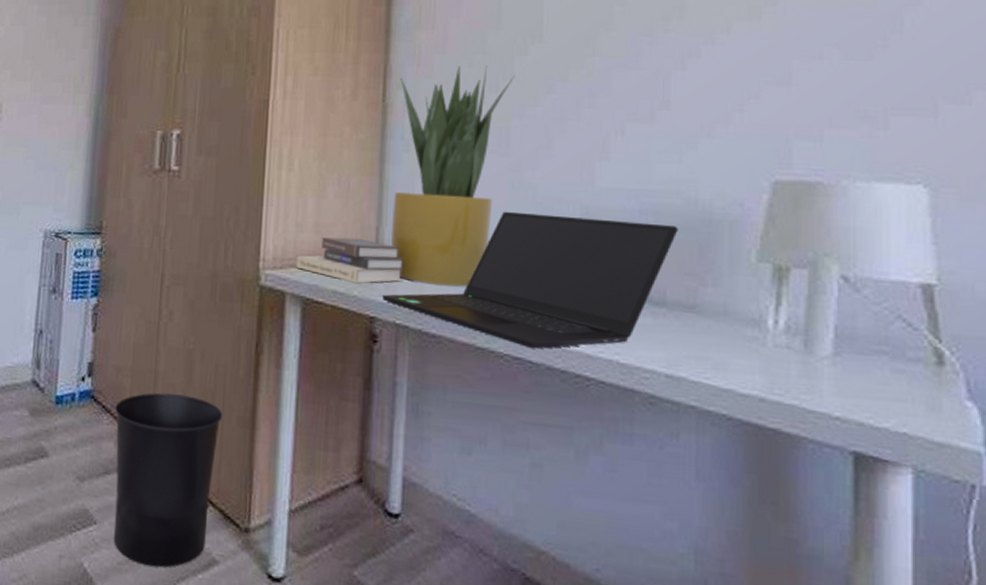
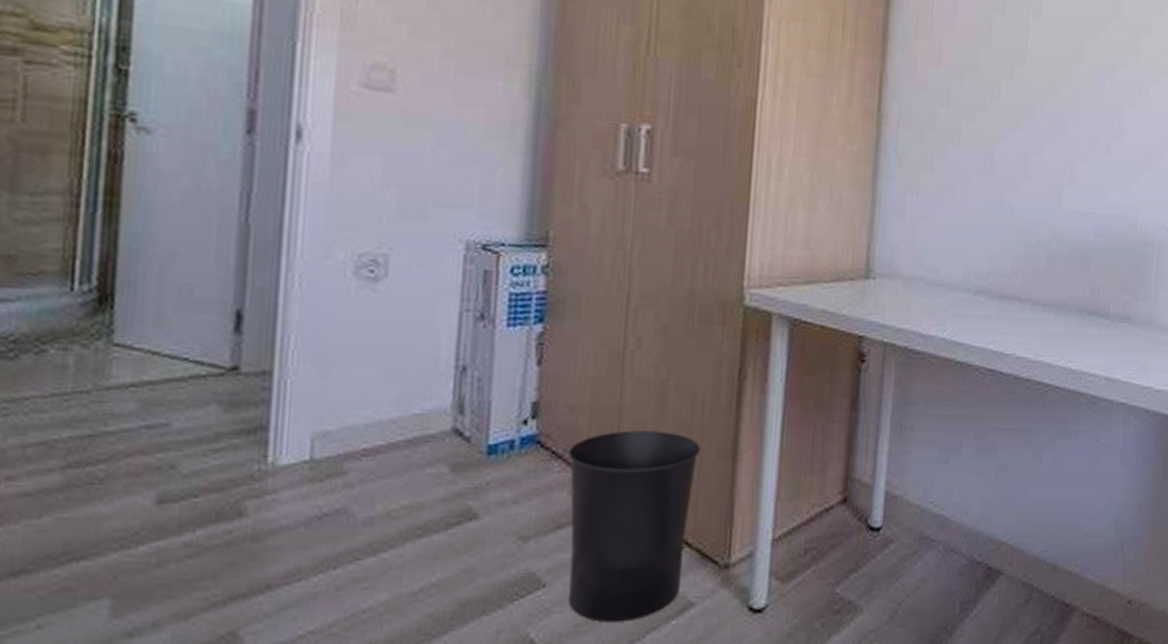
books: present [296,237,404,284] -> none [784,254,894,302]
laptop: present [382,211,678,349] -> none [871,230,1122,361]
planter: present [390,65,515,287] -> none [881,81,1002,304]

